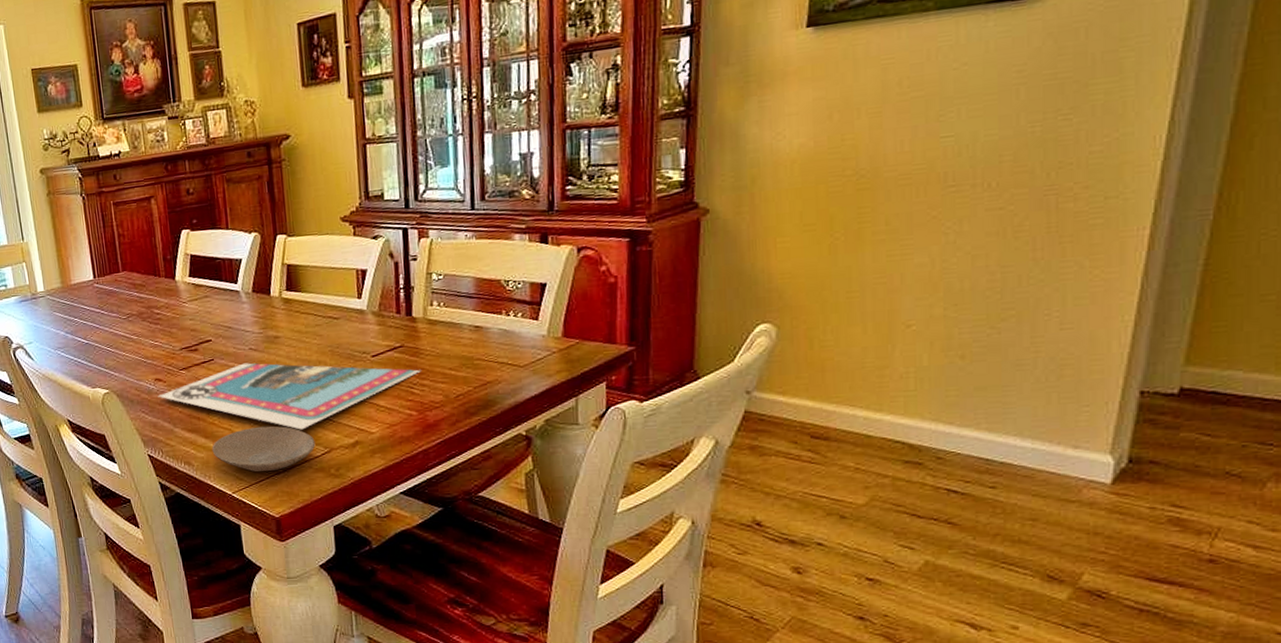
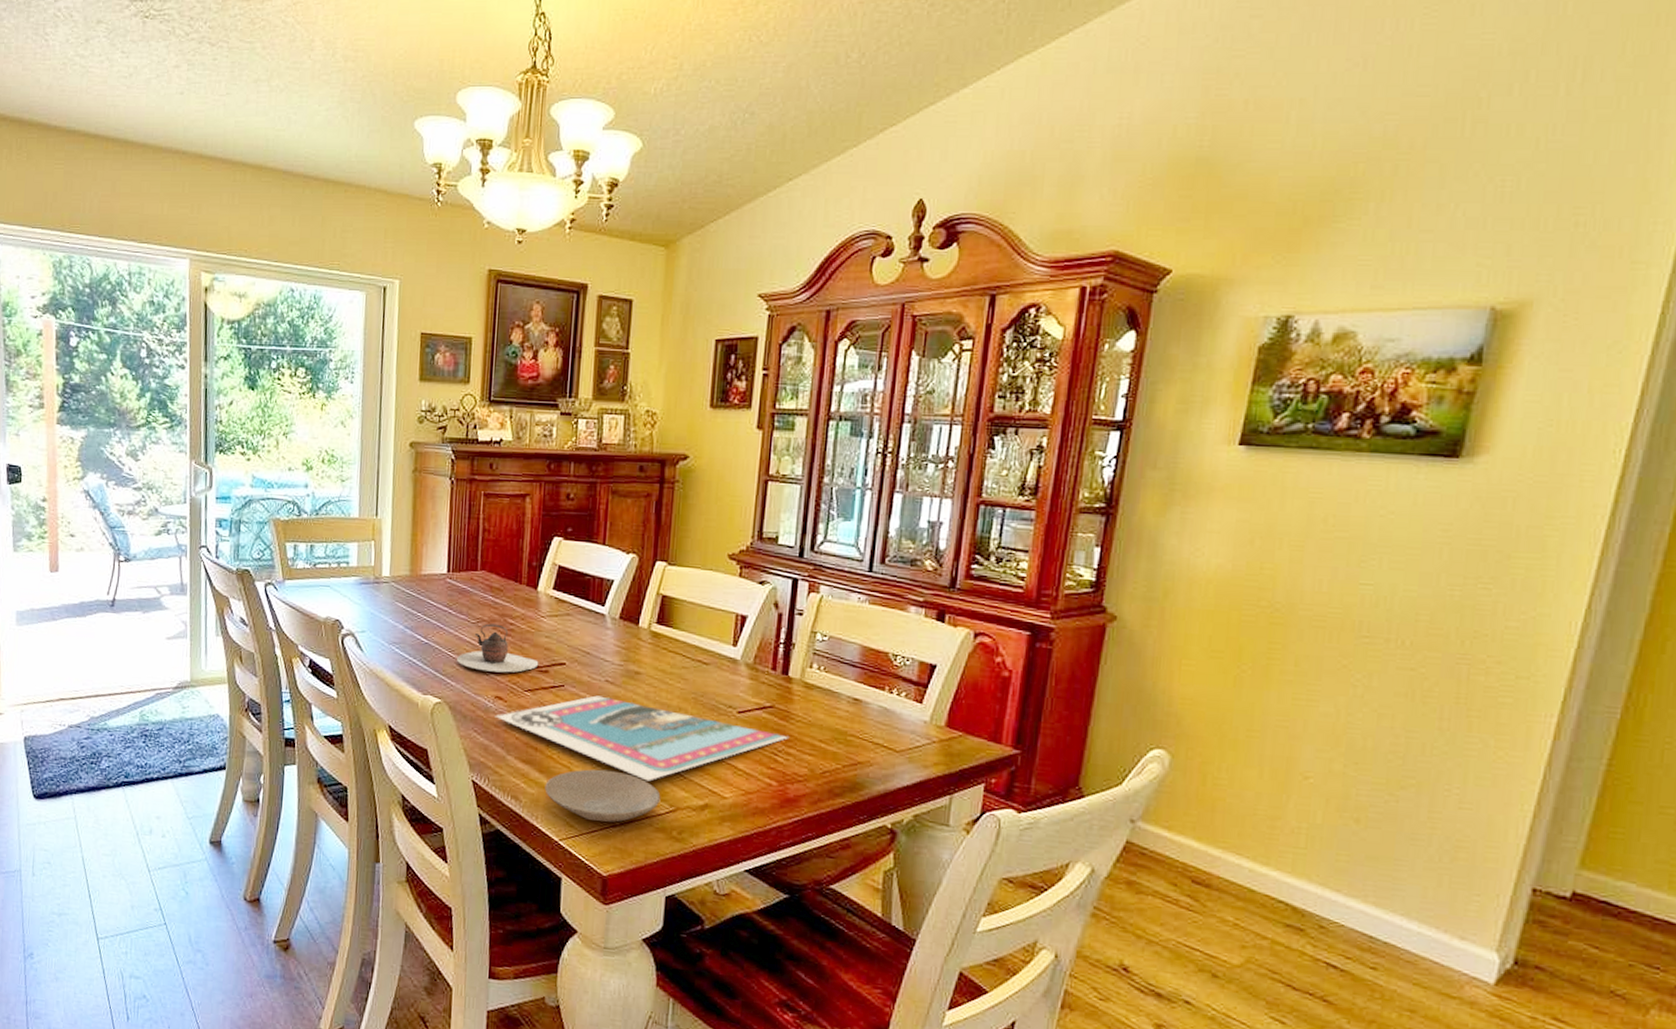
teapot: none [116,316,188,359] -> present [457,623,539,673]

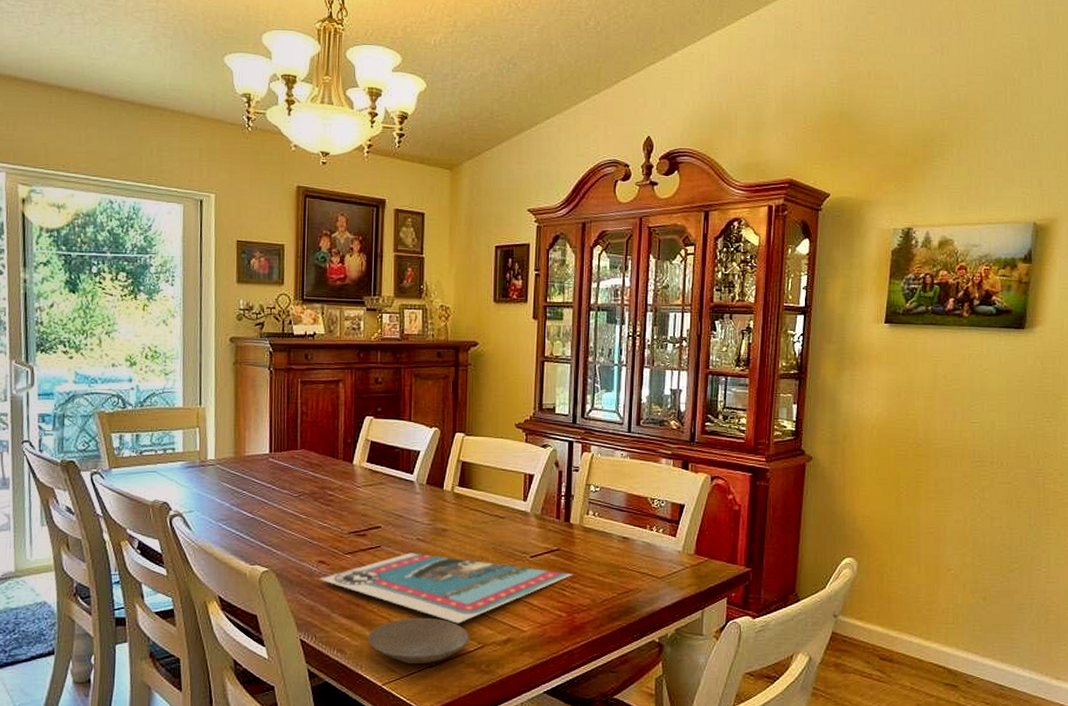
teapot: present [457,623,539,673] -> none [282,496,357,539]

